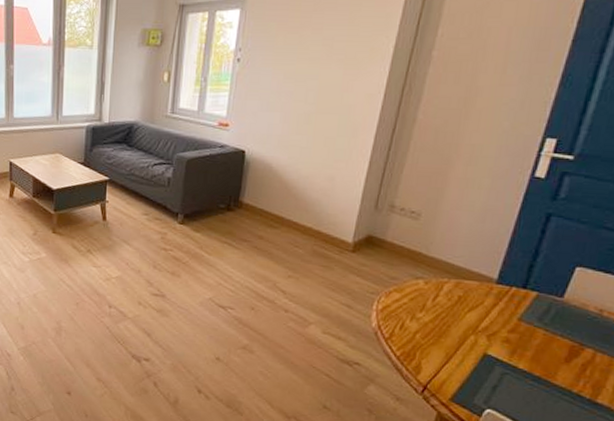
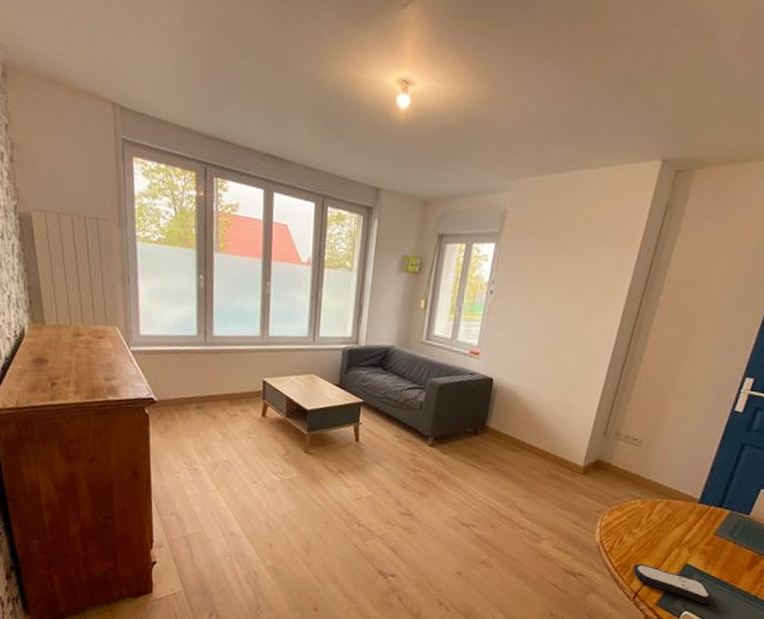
remote control: none [419,352,523,402] -> present [633,563,713,605]

